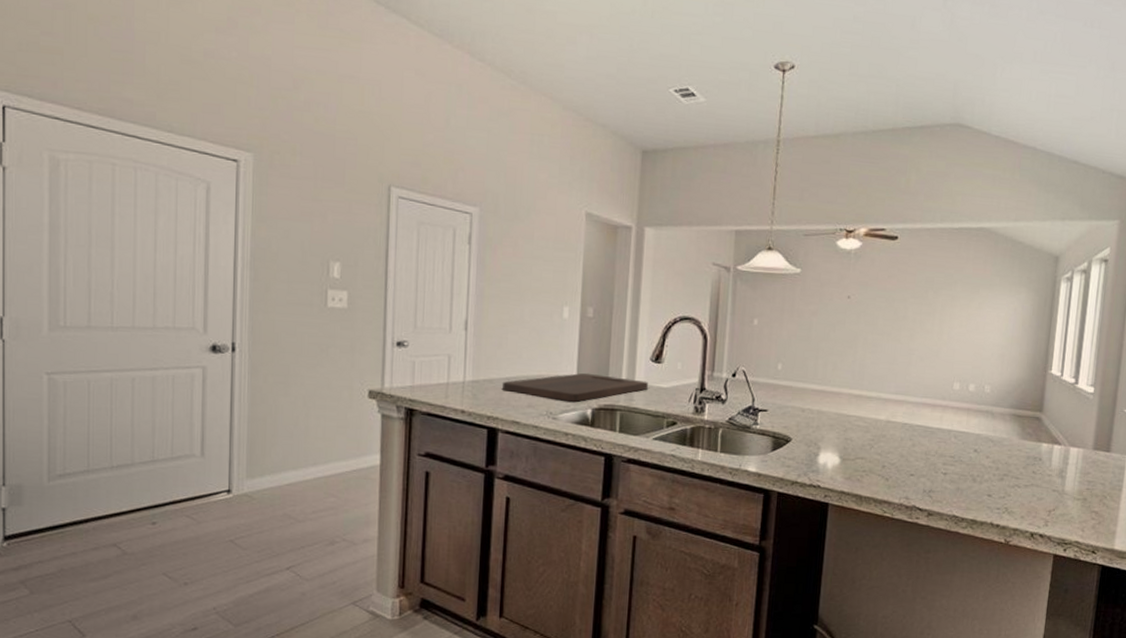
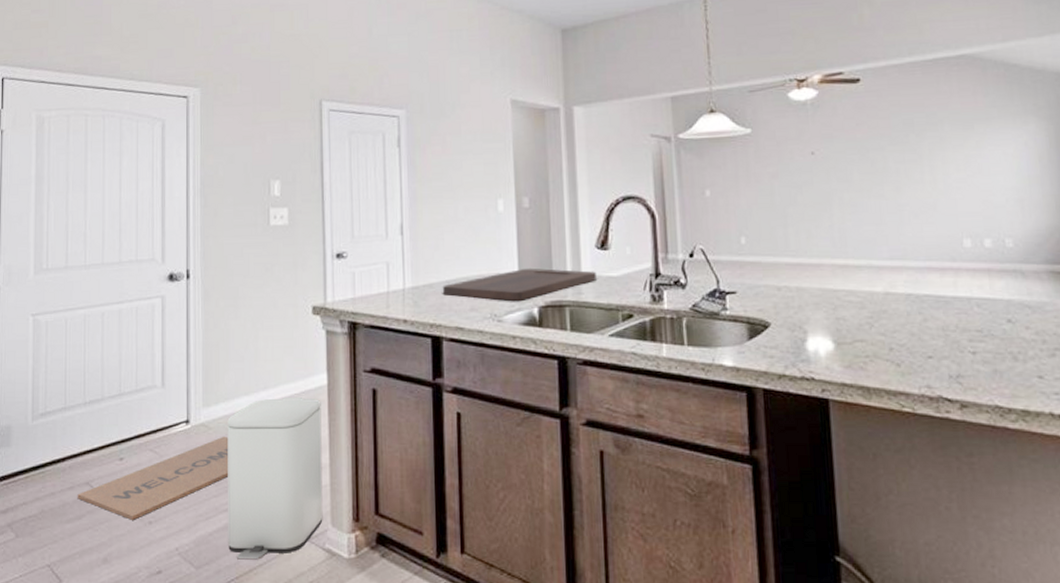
doormat: none [102,506,274,581] -> present [77,436,229,520]
pedal bin: none [268,474,373,619] -> present [227,398,323,560]

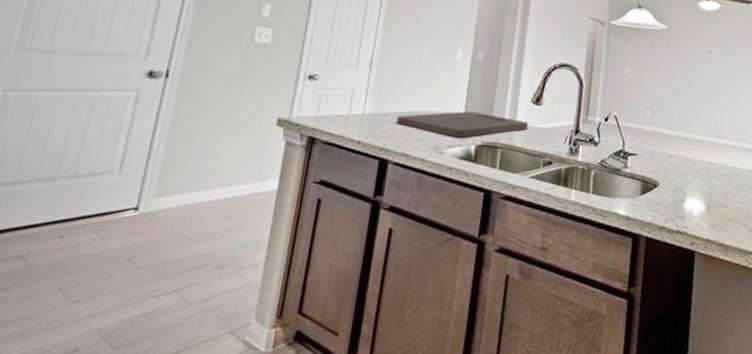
doormat: present [77,436,229,520] -> none [7,226,174,298]
pedal bin: present [227,398,323,560] -> none [150,196,268,347]

